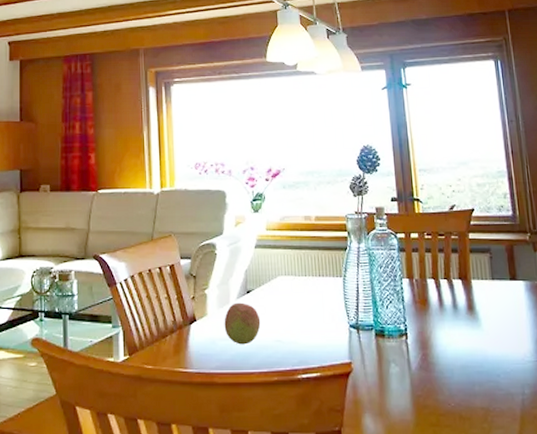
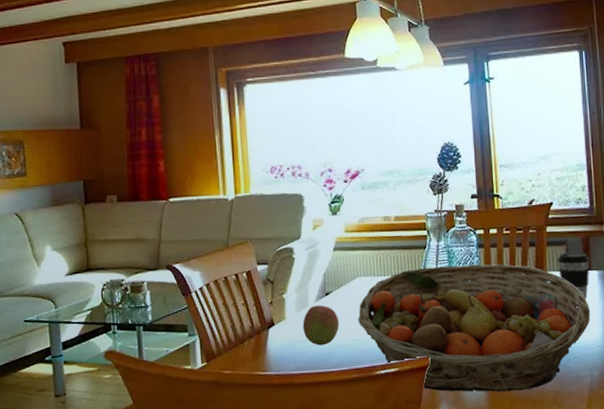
fruit basket: none [279,268,519,406] -> present [358,264,591,392]
coffee cup: none [481,261,516,310] -> present [557,252,590,299]

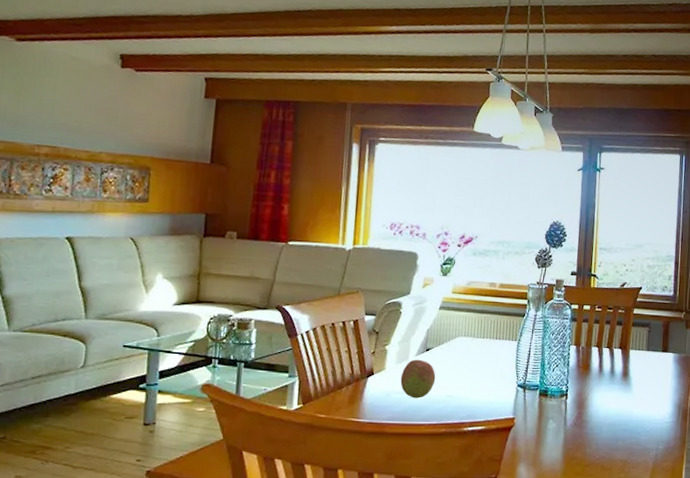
fruit basket: present [358,264,591,392] -> none [453,334,663,458]
coffee cup: present [557,252,590,299] -> none [639,335,668,378]

